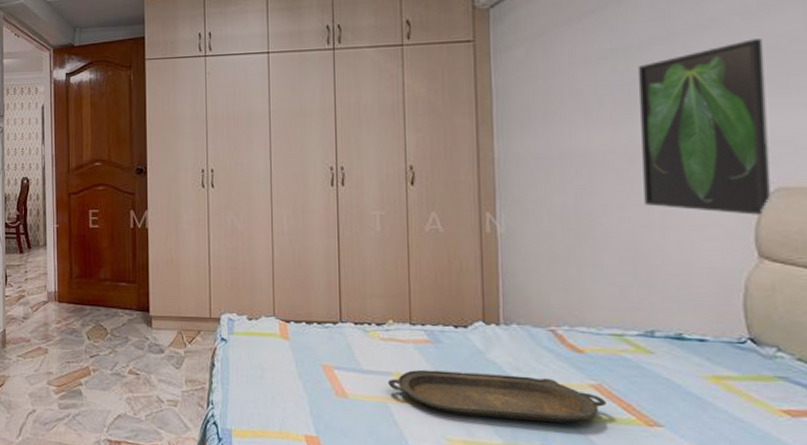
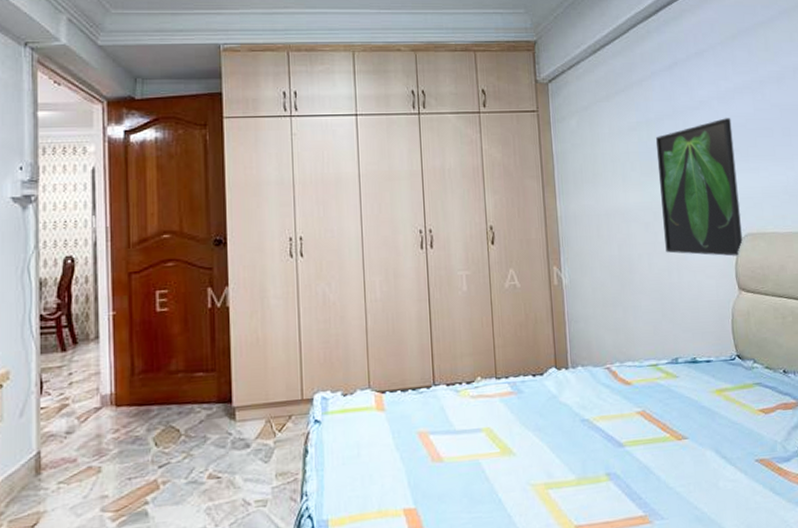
serving tray: present [388,369,606,423] -> none [479,411,649,459]

